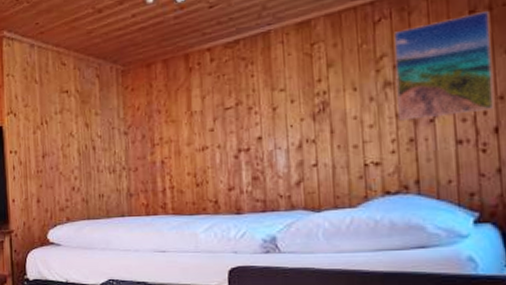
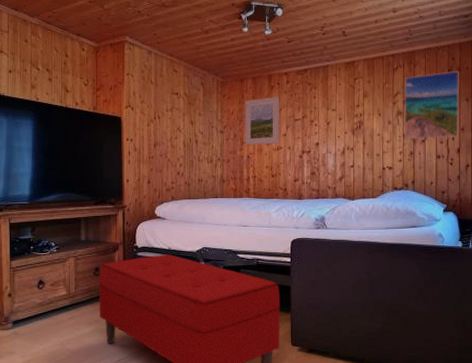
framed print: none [155,80,204,148] -> present [244,96,279,146]

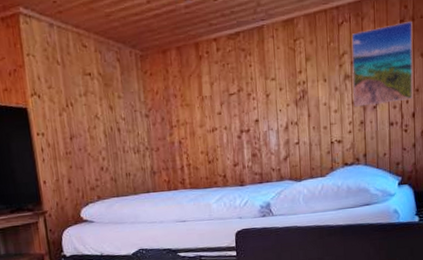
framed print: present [244,96,279,146] -> none [170,67,214,130]

